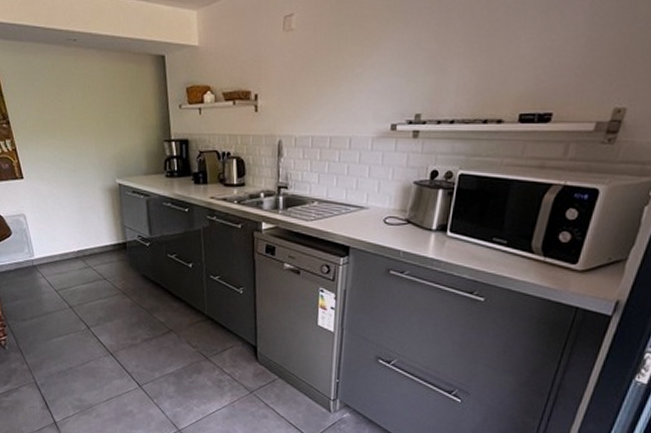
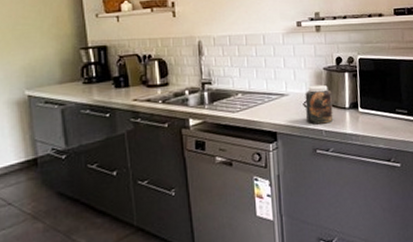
jar: none [385,200,418,244] -> present [305,84,334,125]

